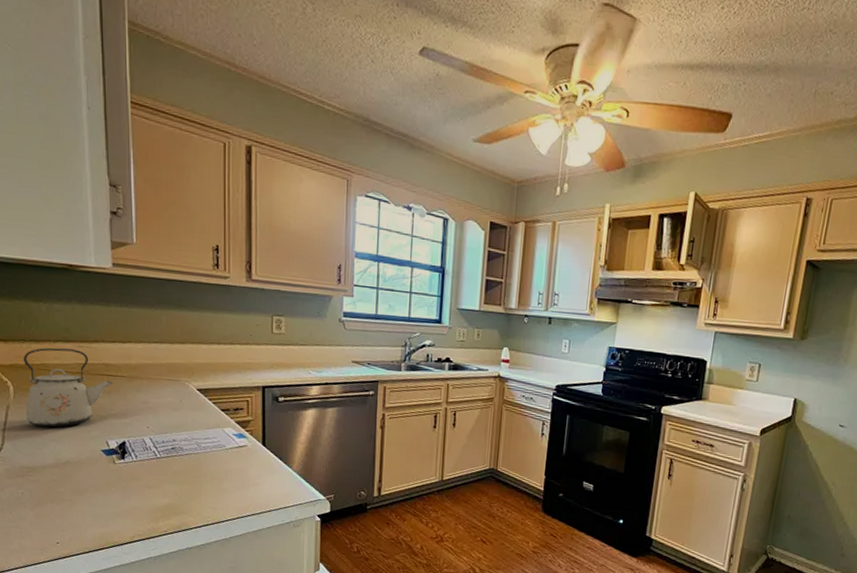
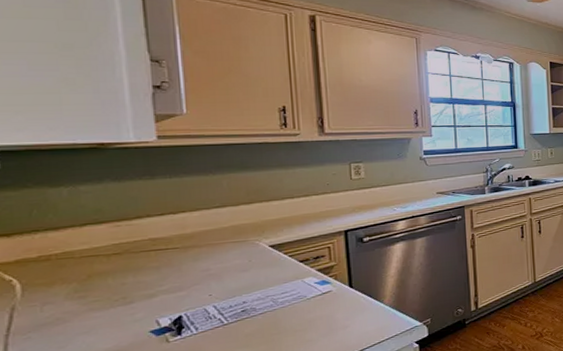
kettle: present [23,347,114,428] -> none [35,230,164,323]

